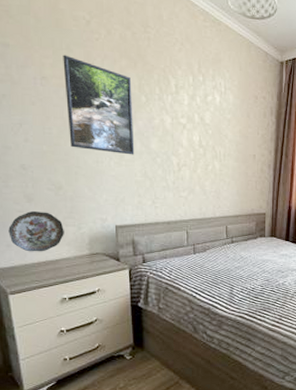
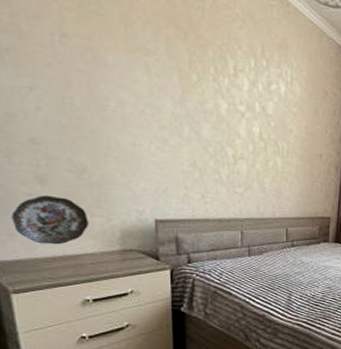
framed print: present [63,54,135,155] -> none [91,10,182,141]

